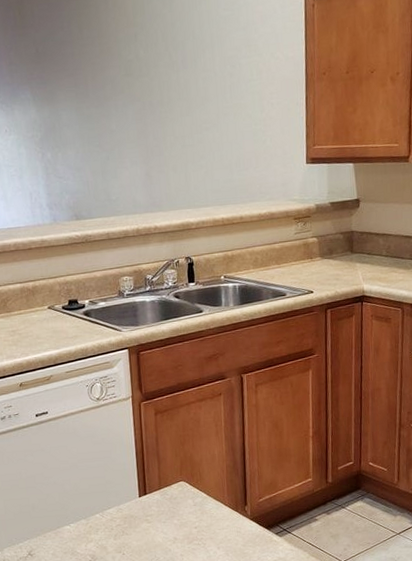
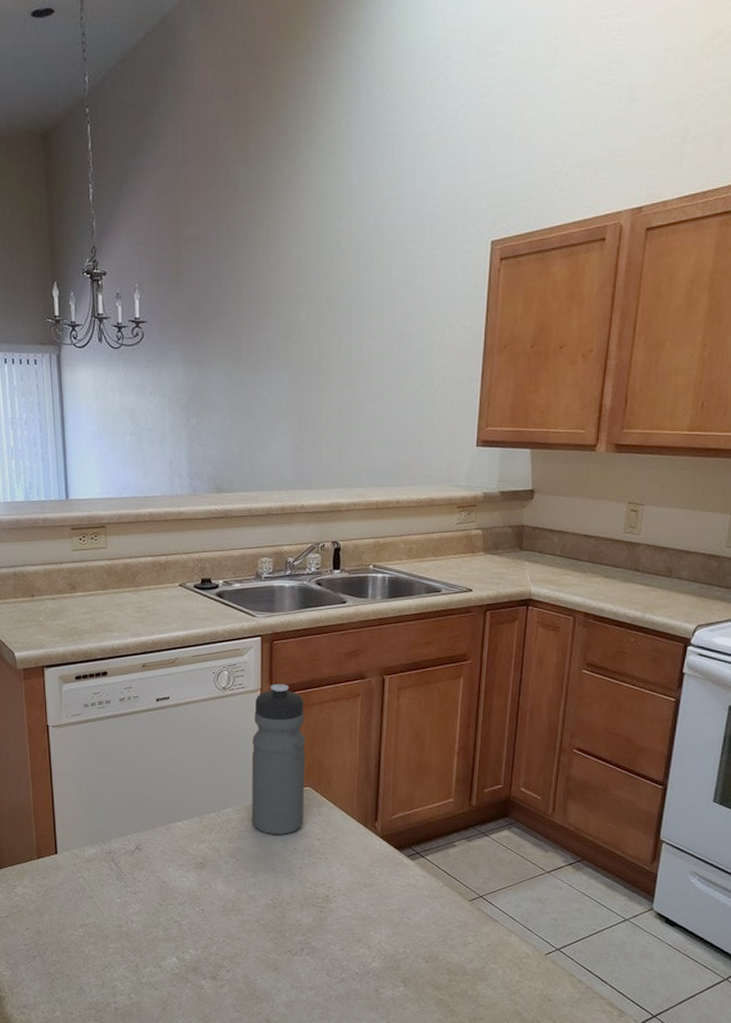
water bottle: none [128,390,181,528] -> present [251,683,306,835]

